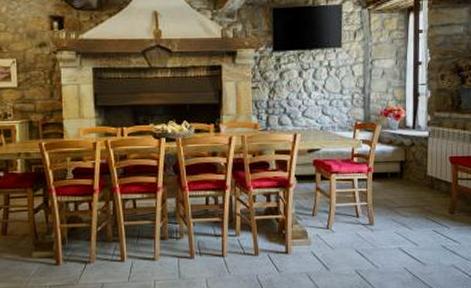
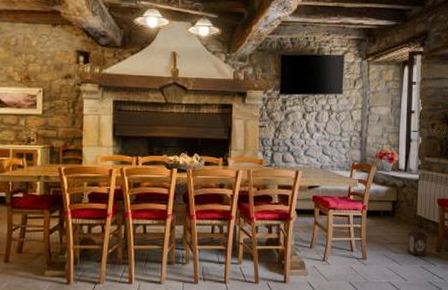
lantern: none [417,184,441,220] -> present [407,224,429,257]

